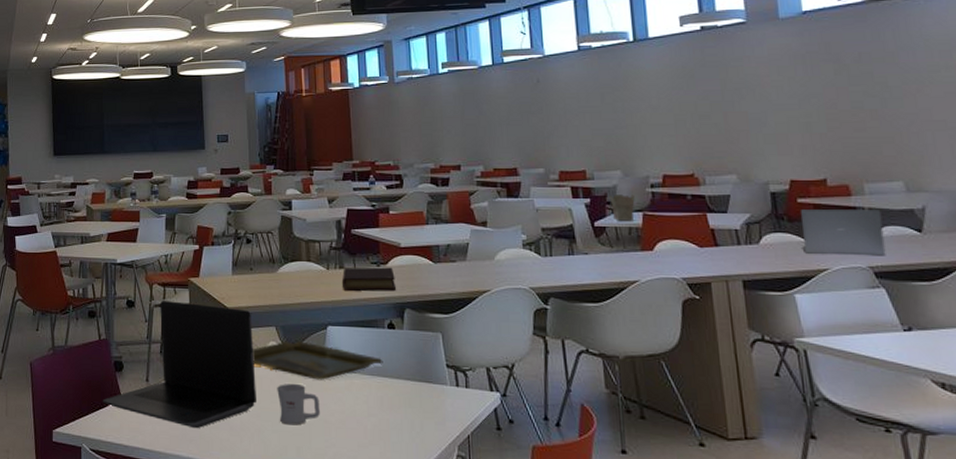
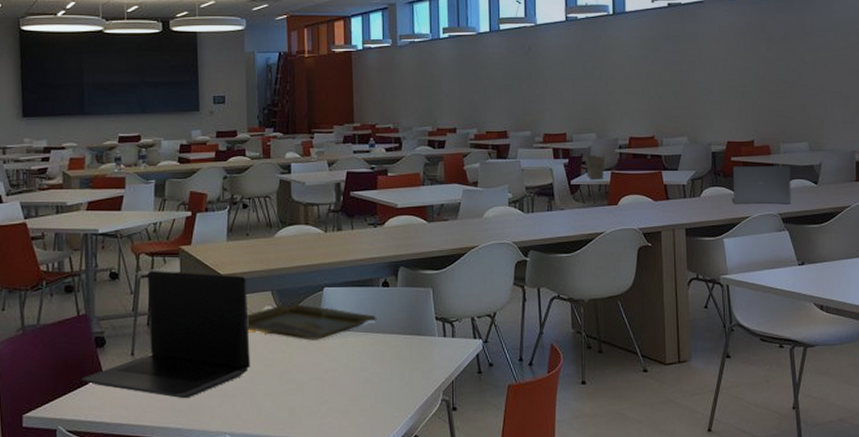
mug: present [277,383,320,426] -> none [271,345,314,387]
book: present [341,267,396,291] -> none [339,228,391,252]

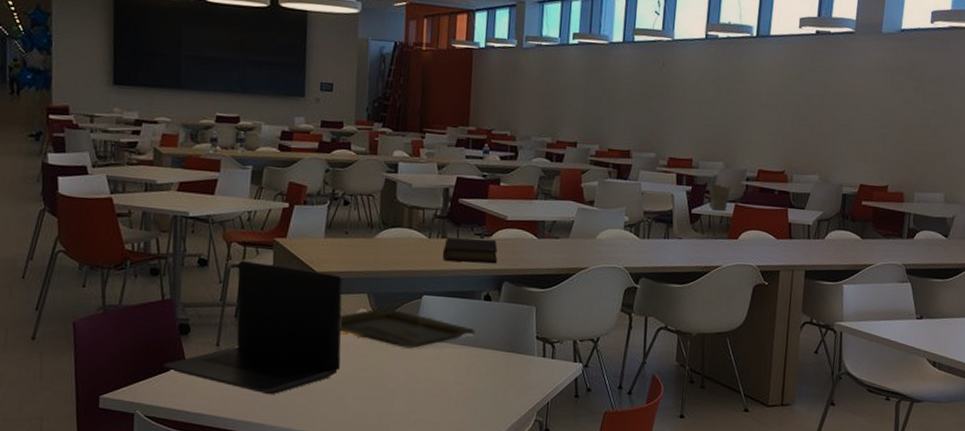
book: none [339,228,391,252] -> present [442,237,498,264]
laptop: present [731,166,791,205] -> none [857,211,923,256]

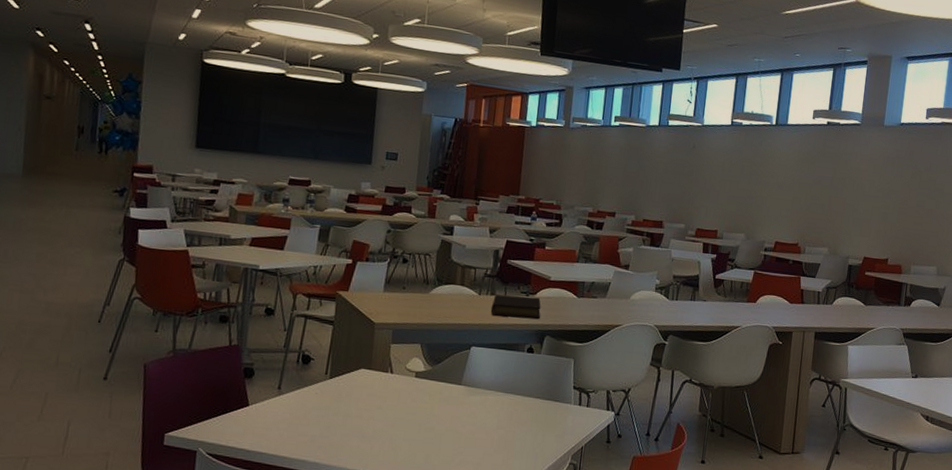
laptop computer: present [162,260,343,395] -> none [226,310,398,436]
tray: present [340,308,476,349] -> none [393,357,518,395]
takeout container: present [708,184,731,211] -> none [731,253,751,277]

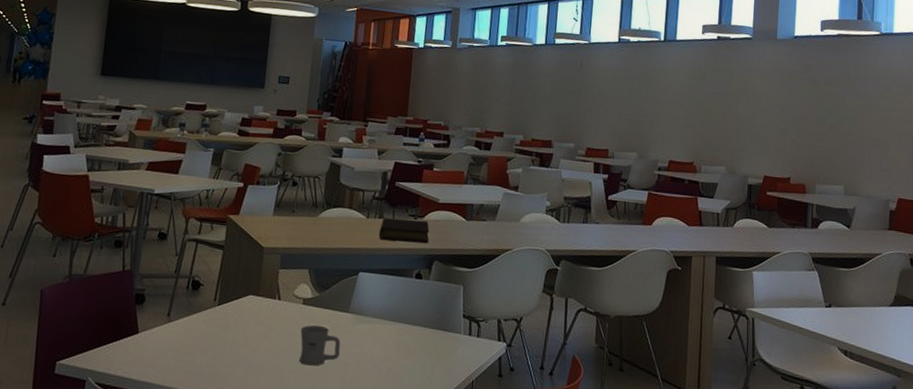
mug: none [413,396,454,435] -> present [299,325,341,366]

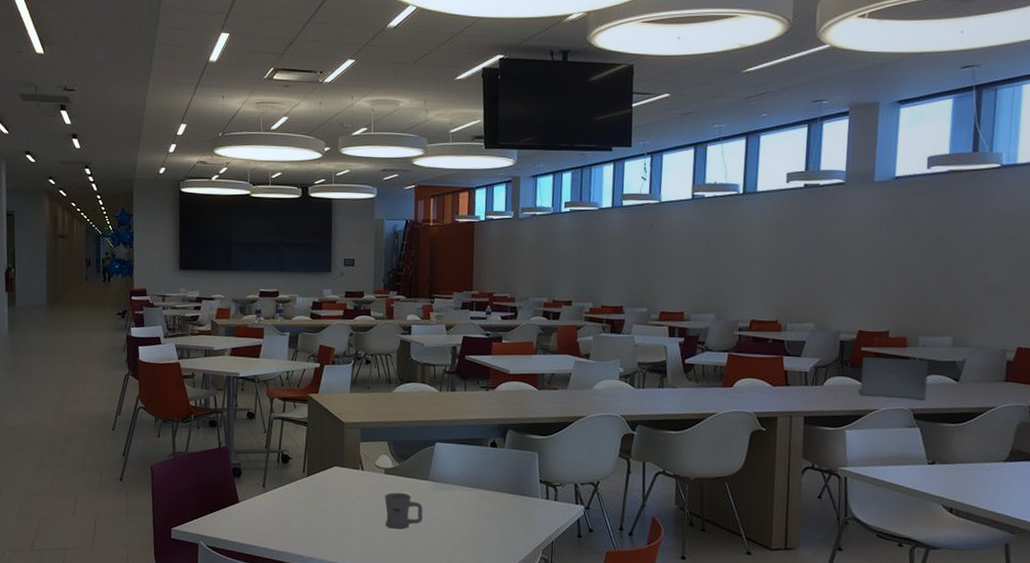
book: present [378,217,430,243] -> none [452,390,502,413]
laptop: none [764,201,825,245] -> present [858,357,929,401]

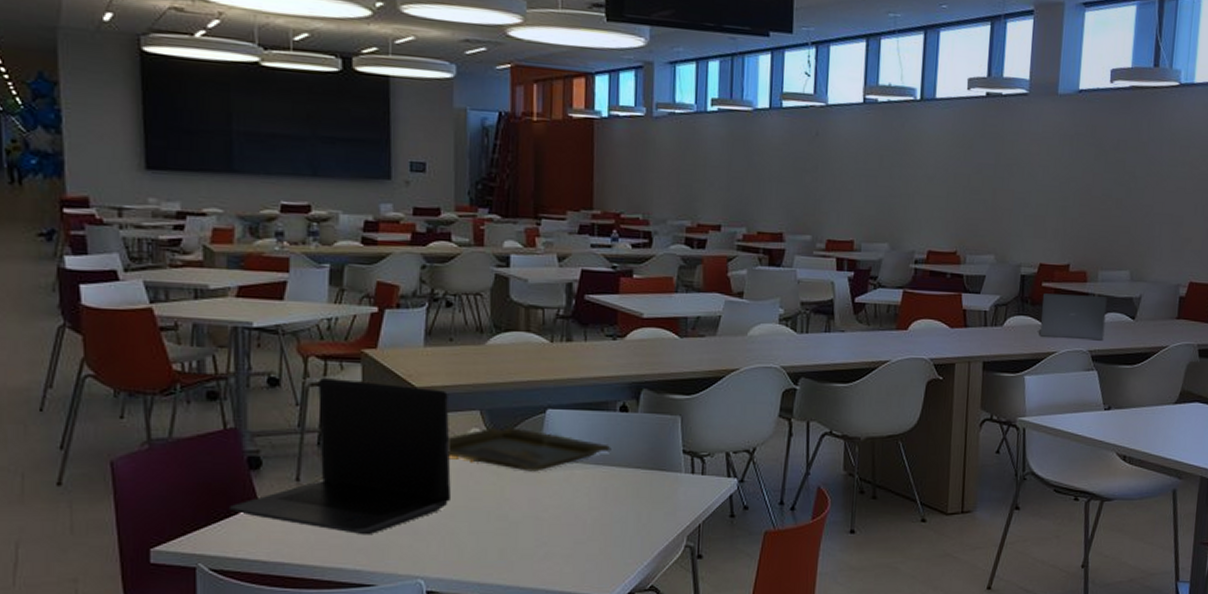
laptop computer: none [220,413,366,530] -> present [228,377,451,535]
tray: none [364,454,484,491] -> present [448,427,611,472]
mug: present [385,492,423,529] -> none [478,476,531,525]

